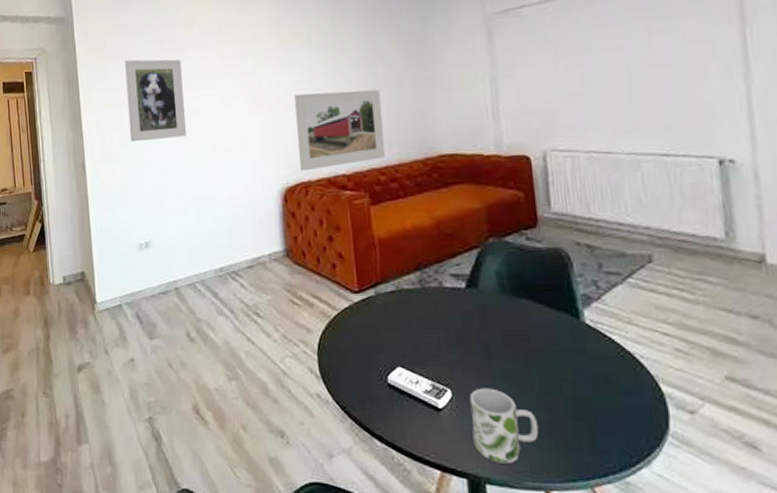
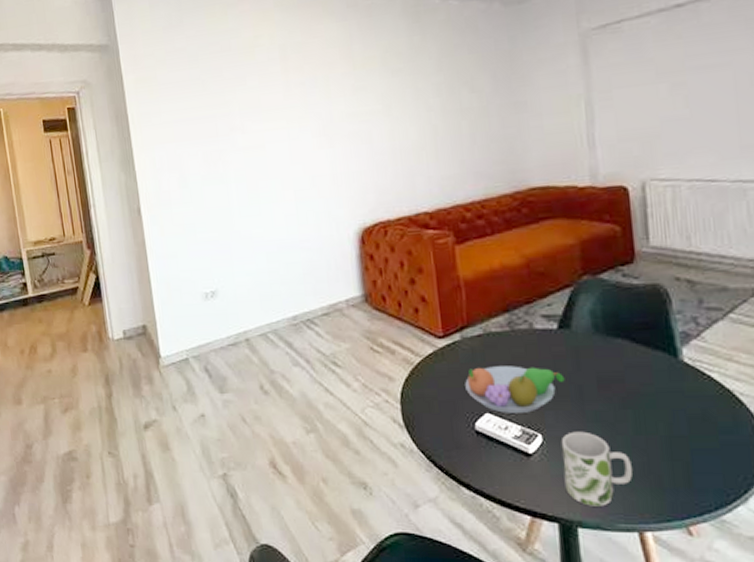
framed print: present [125,59,186,142] -> none [179,89,251,183]
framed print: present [294,89,386,172] -> none [370,117,472,210]
fruit bowl: none [378,322,473,368] -> present [465,366,565,413]

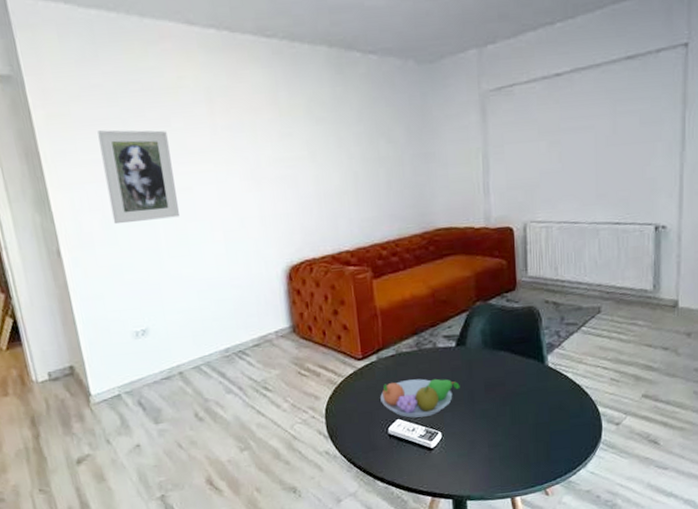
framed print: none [179,89,251,183] -> present [97,130,179,225]
mug: present [561,431,633,507] -> none [456,426,508,483]

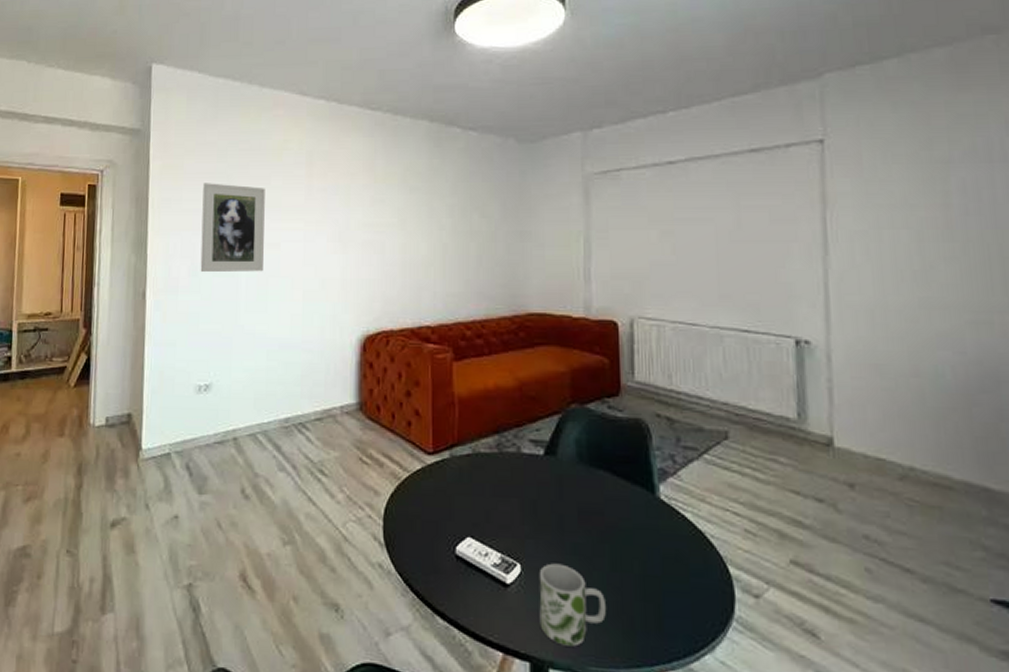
fruit bowl: present [380,378,460,418] -> none [450,488,547,540]
mug: none [456,426,508,483] -> present [539,563,606,647]

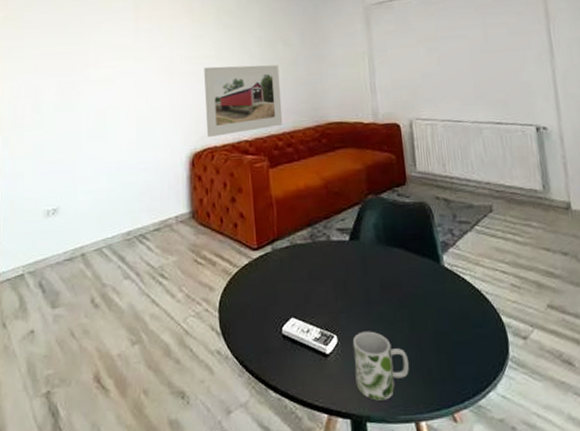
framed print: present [200,183,265,273] -> none [42,30,100,110]
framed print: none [383,237,474,320] -> present [204,65,283,138]

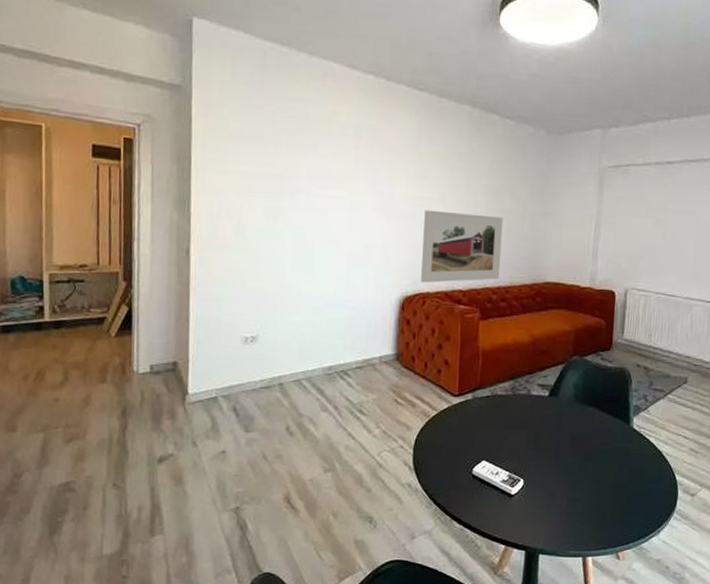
mug: present [352,331,409,401] -> none [535,478,586,537]

